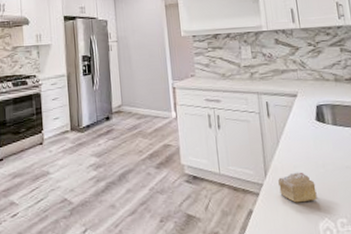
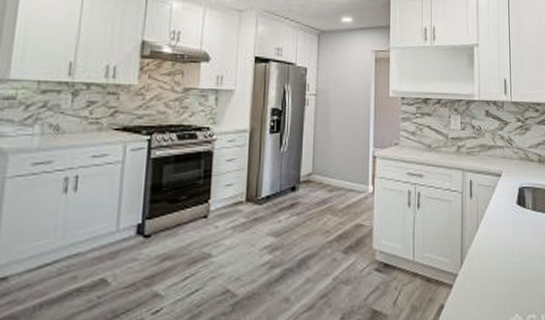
cake slice: present [278,172,317,203] -> none [474,261,510,297]

